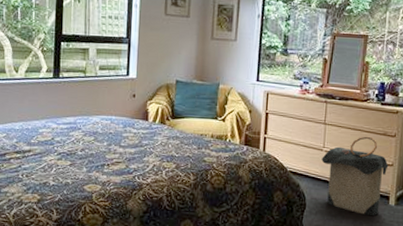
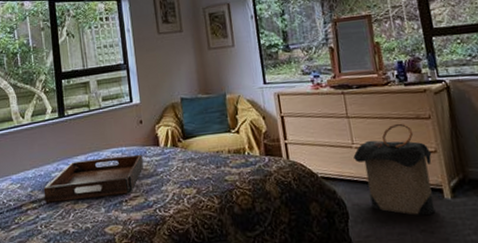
serving tray: none [28,122,130,159] -> present [43,154,143,203]

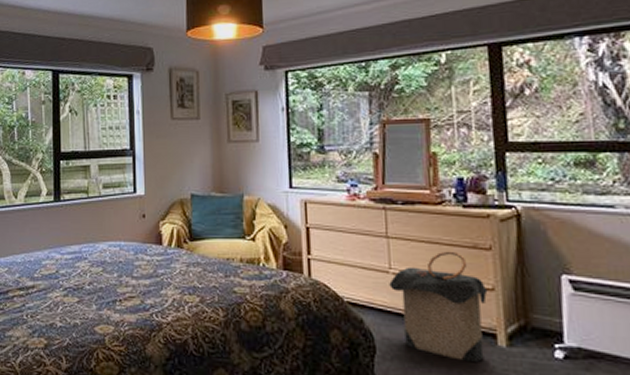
serving tray: present [43,154,143,203] -> none [32,250,142,293]

